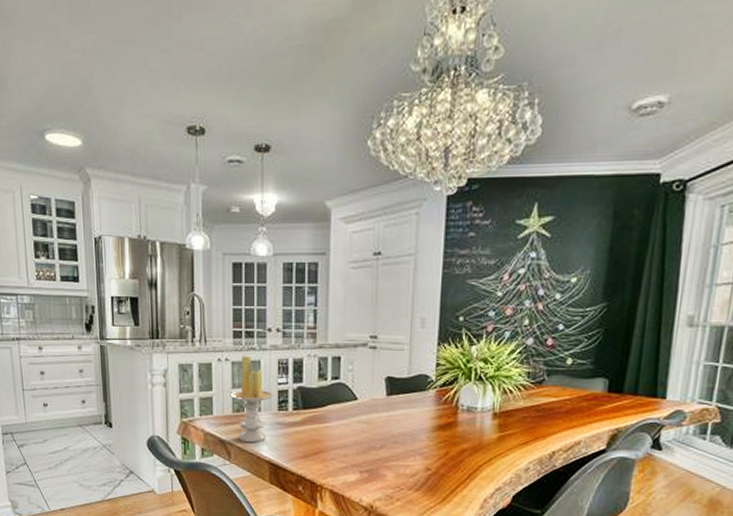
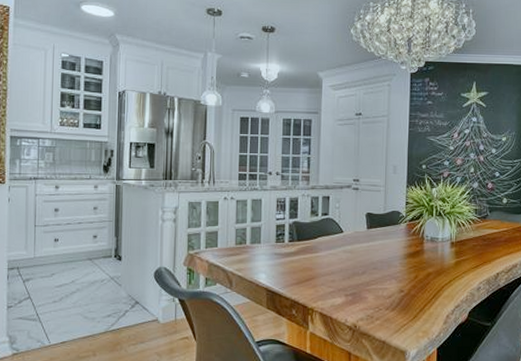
candle: present [230,355,274,443] -> none [233,195,273,272]

